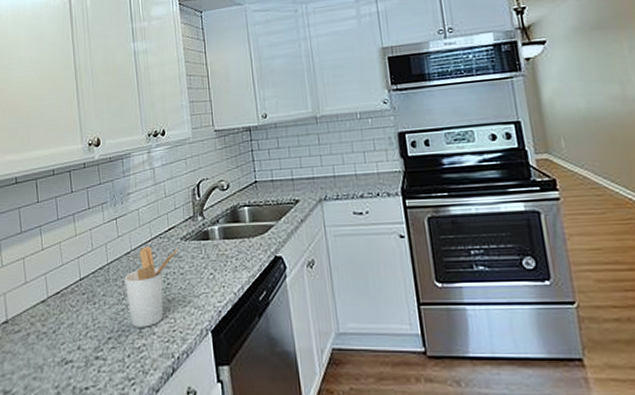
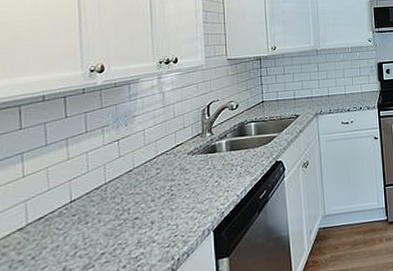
utensil holder: present [124,246,178,327] -> none [124,162,184,239]

